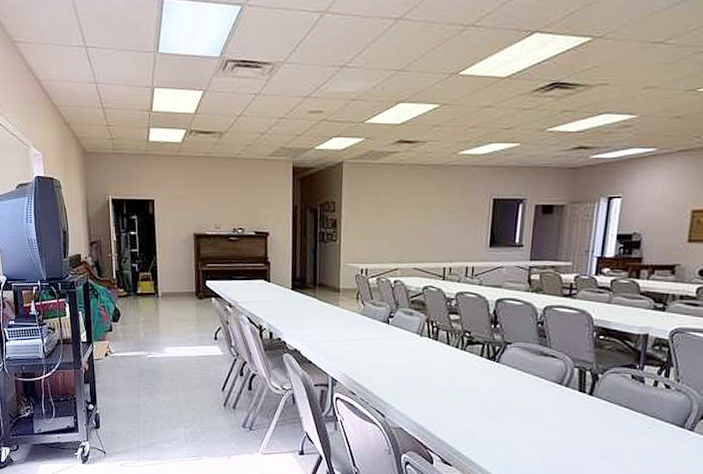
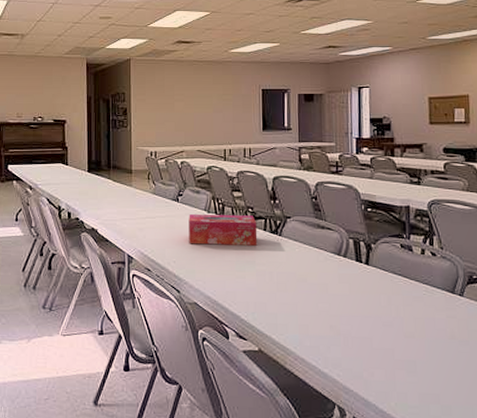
tissue box: none [397,337,474,372] -> present [189,214,258,246]

